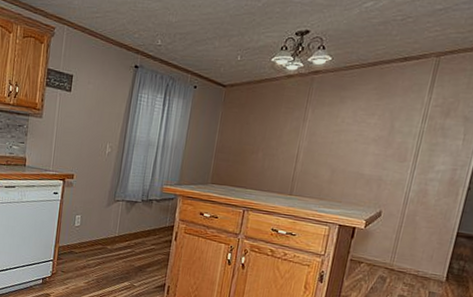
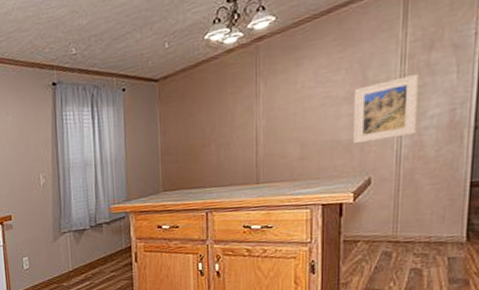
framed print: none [373,133,434,183] -> present [352,74,418,144]

